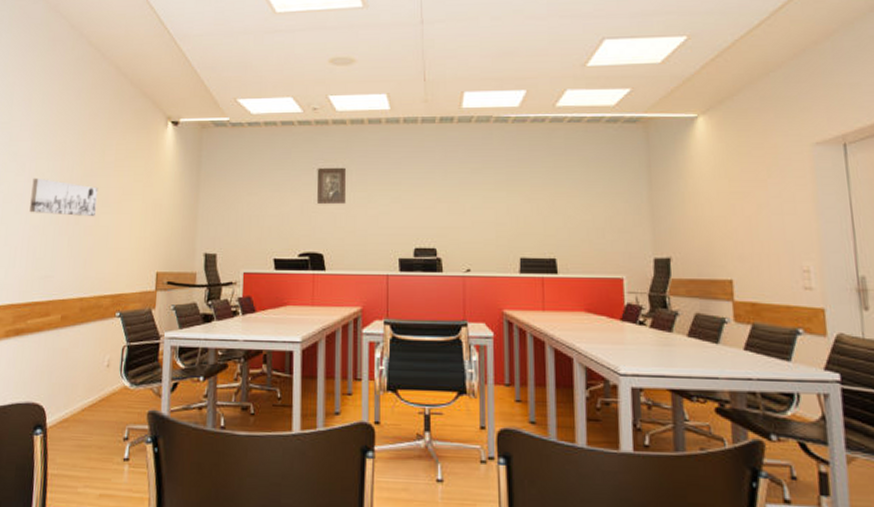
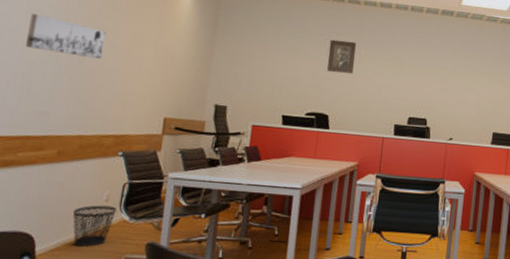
wastebasket: none [77,371,118,417] -> present [72,205,117,247]

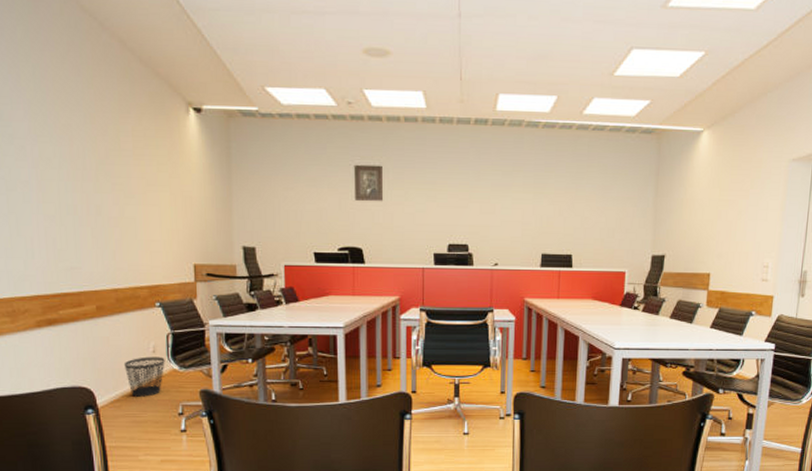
wall art: present [26,13,107,60] -> none [38,163,120,208]

